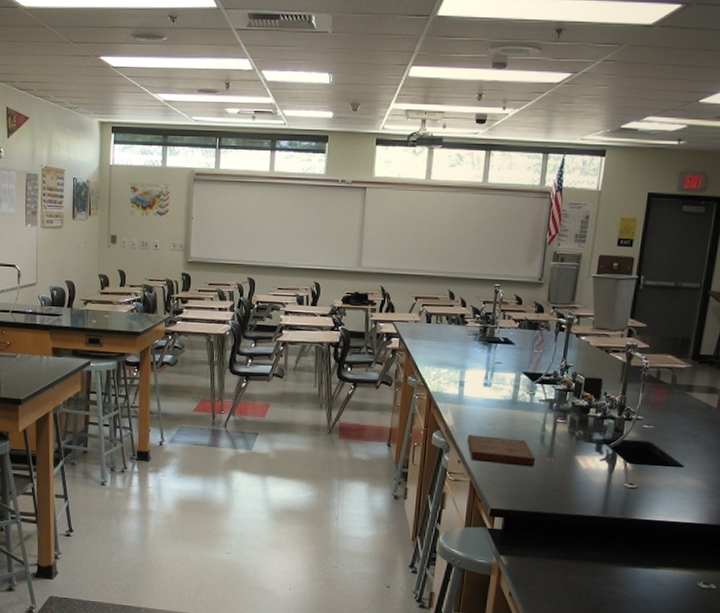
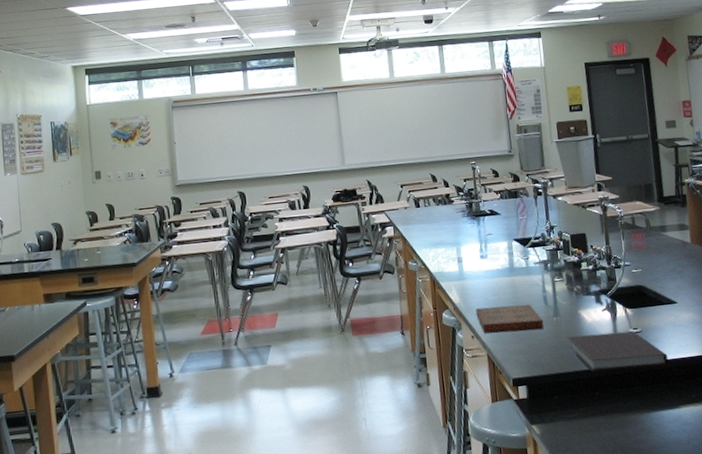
notebook: none [556,479,659,526] -> present [566,331,669,372]

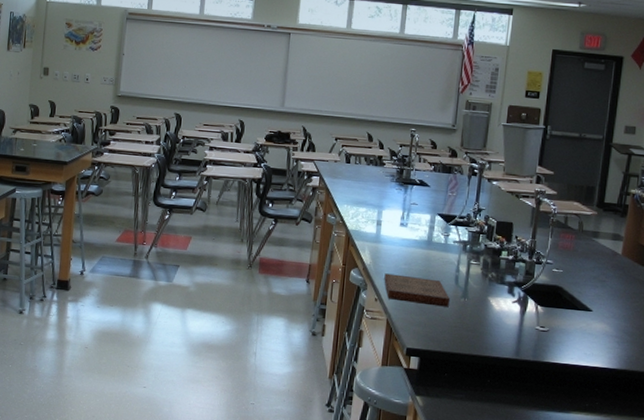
notebook: present [566,331,669,372] -> none [470,319,570,370]

